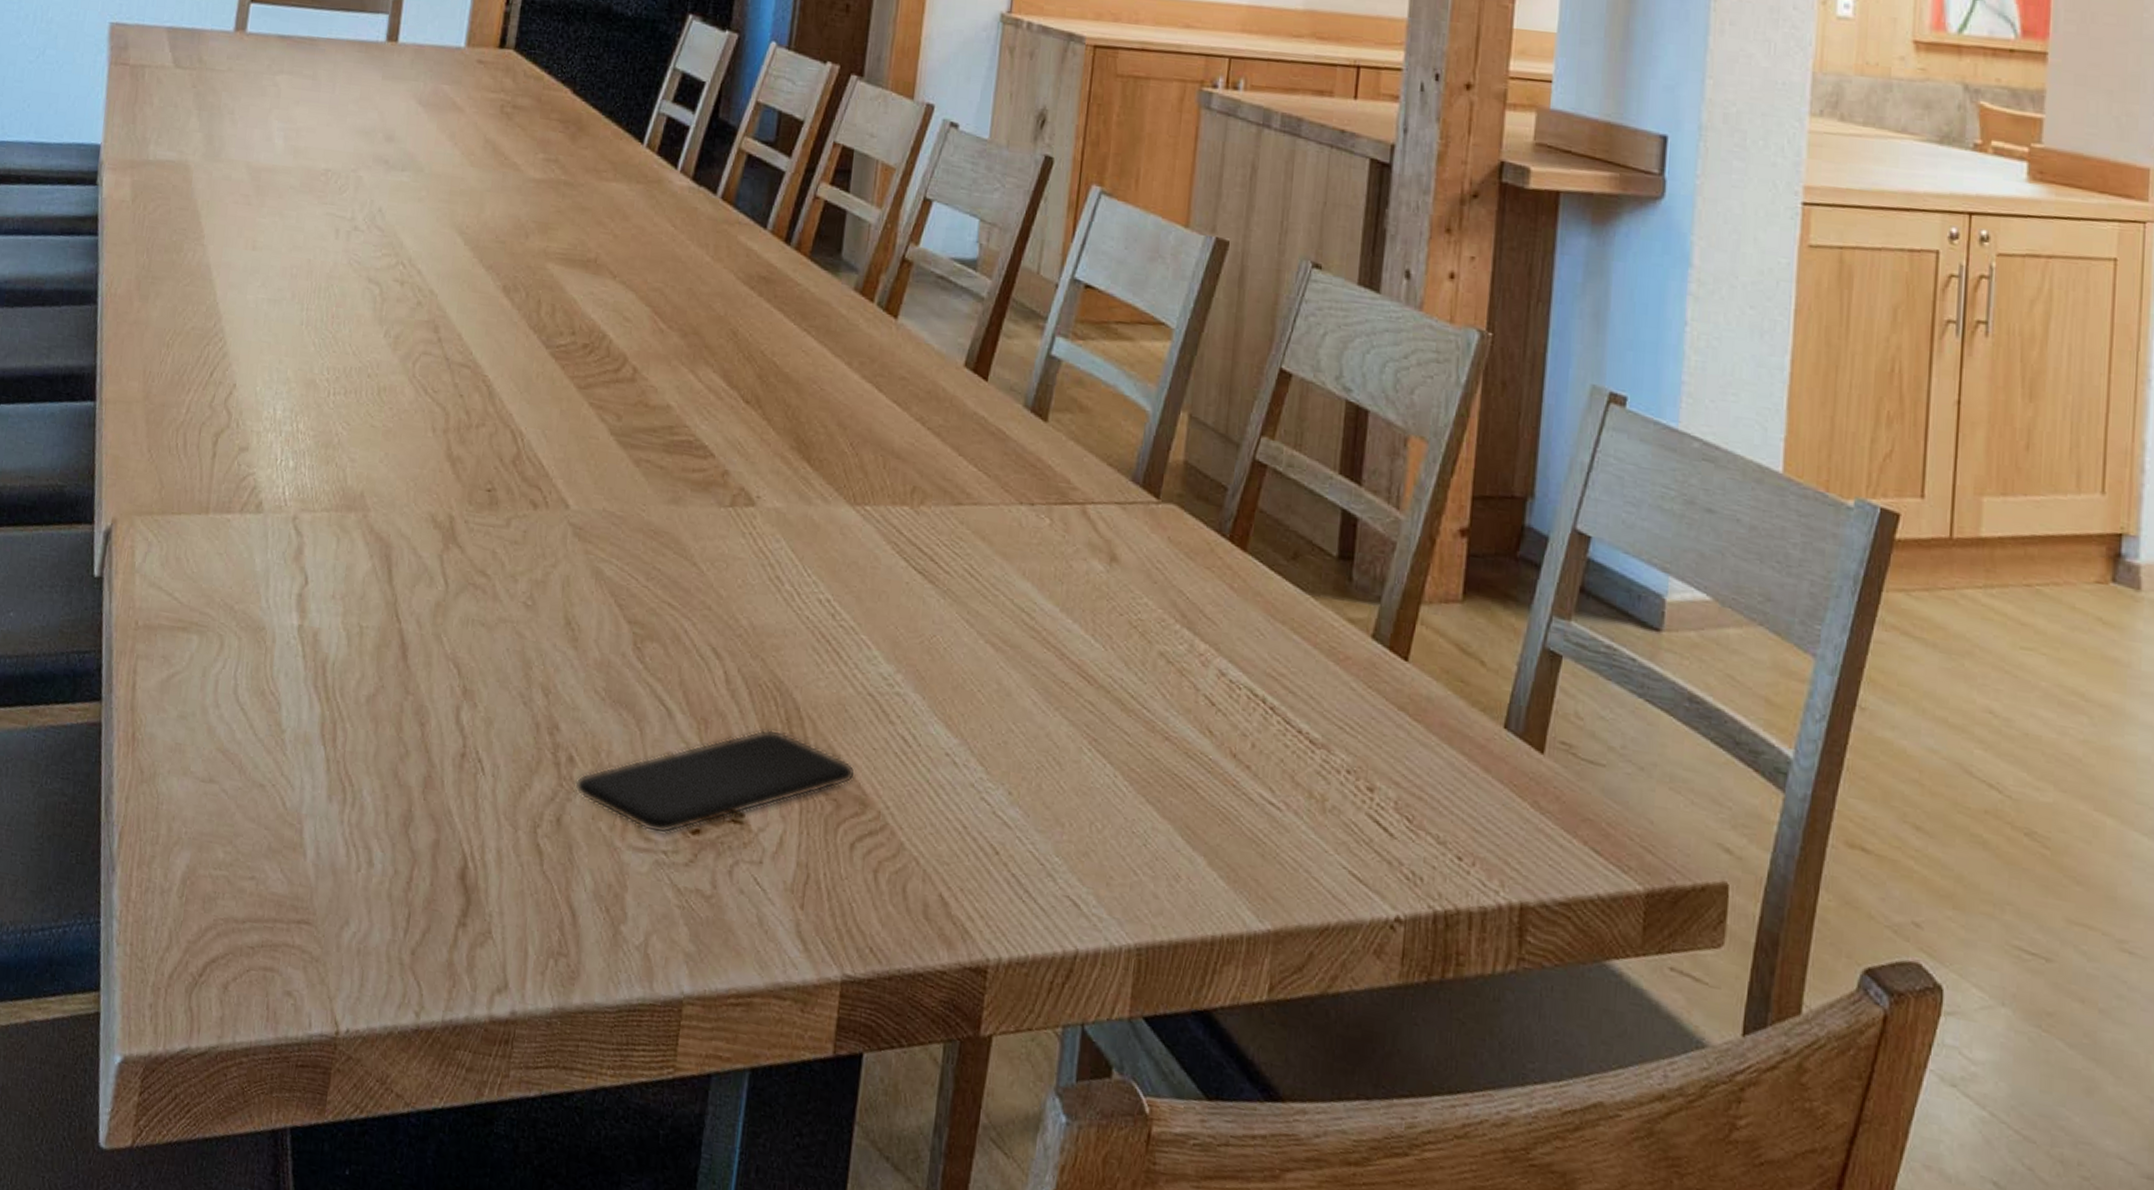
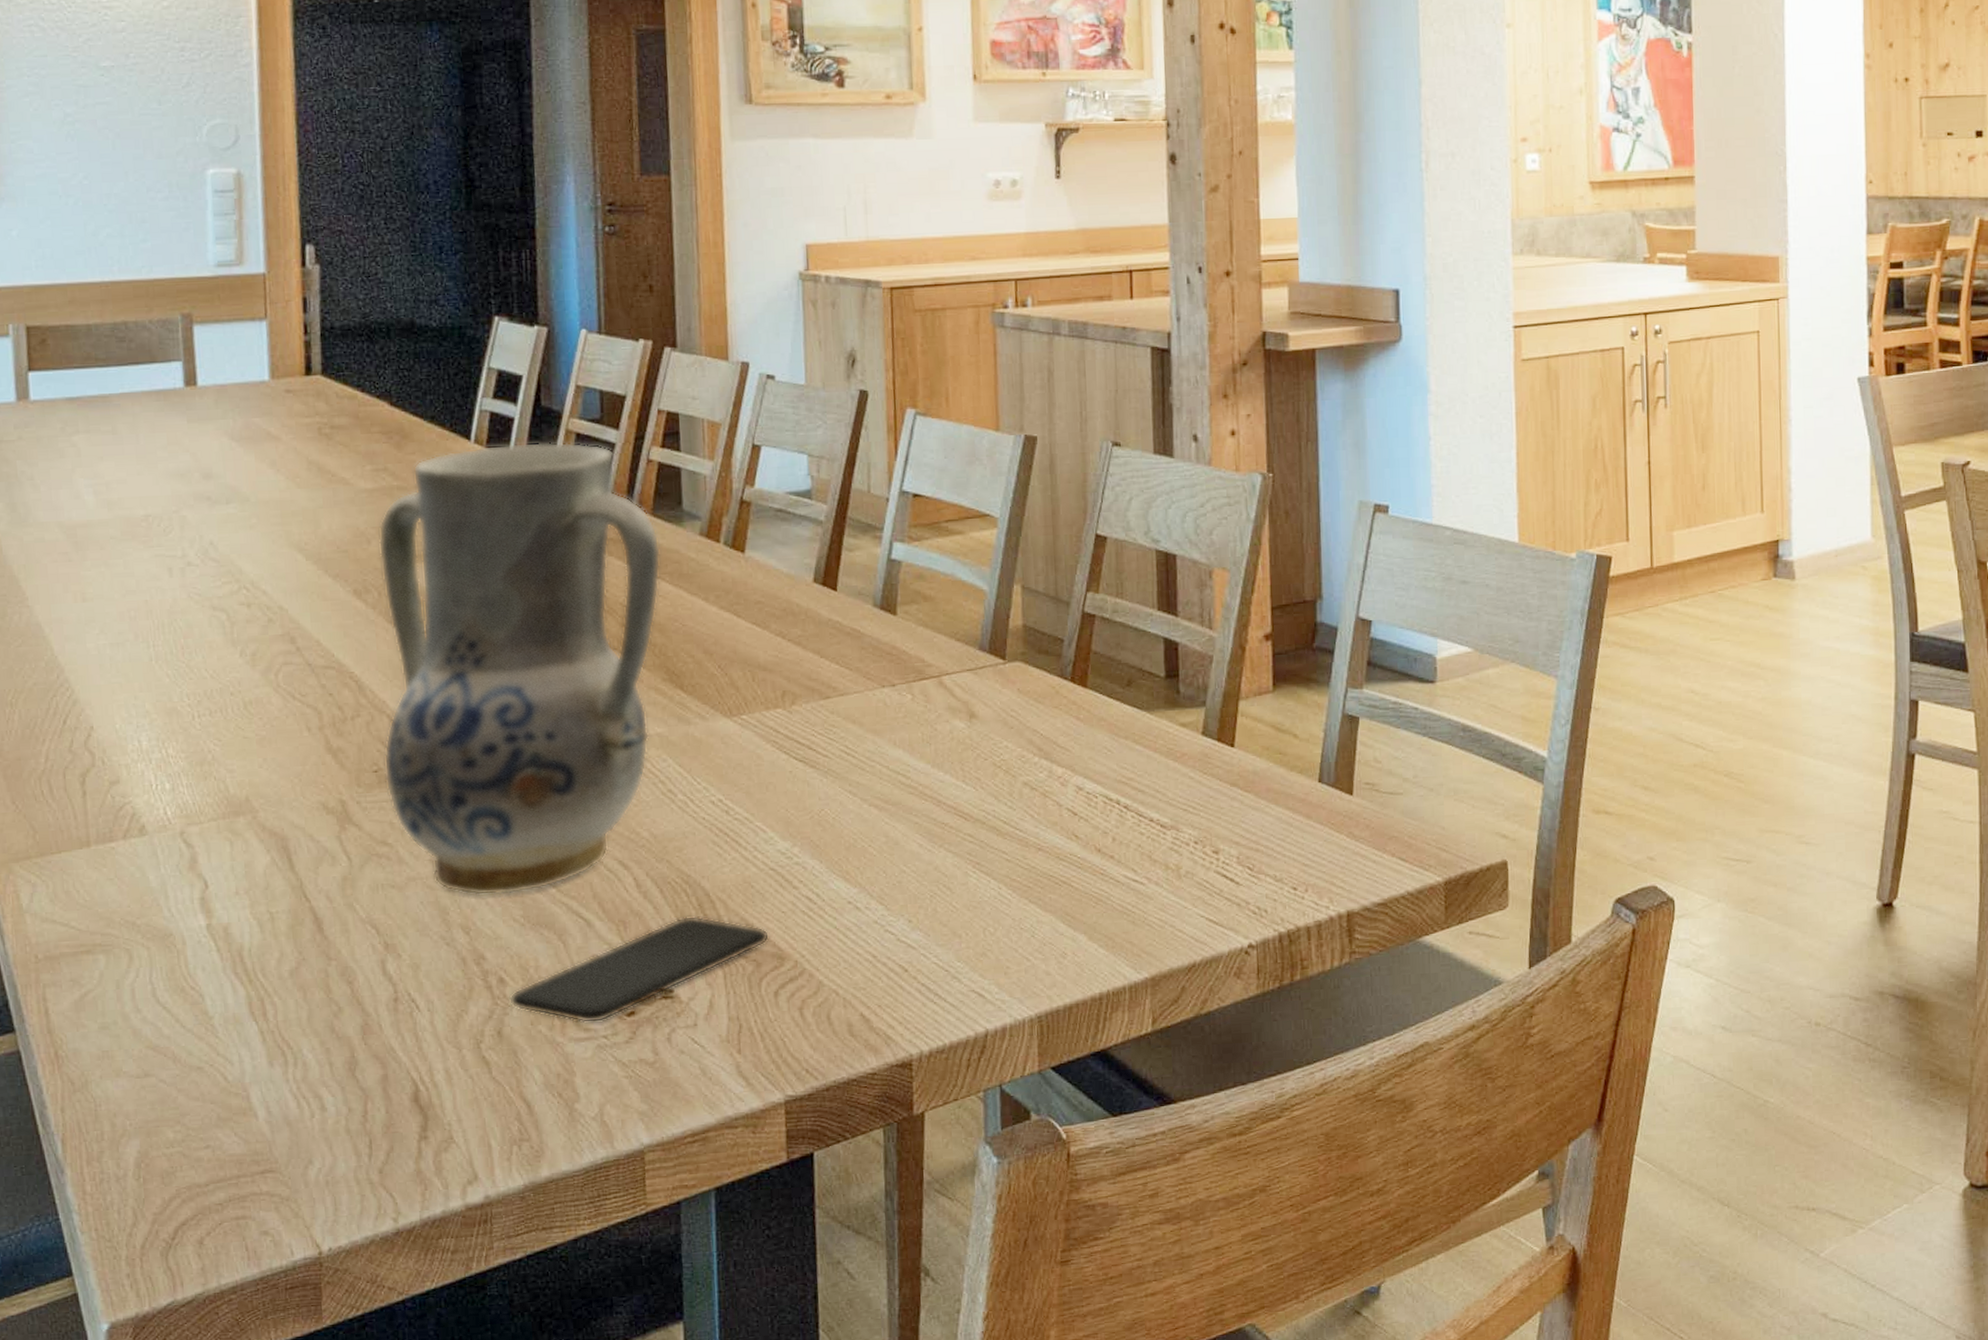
vase: none [496,151,812,663] -> present [378,442,662,896]

